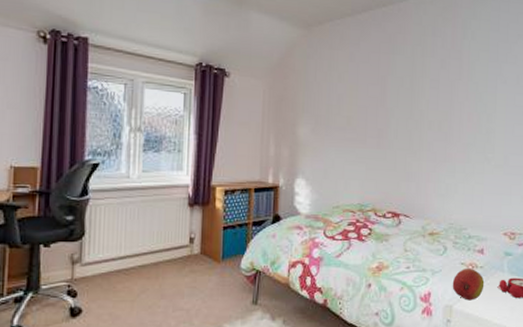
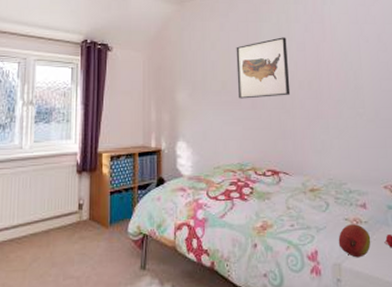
wall art: none [363,72,420,137] -> present [236,37,291,99]

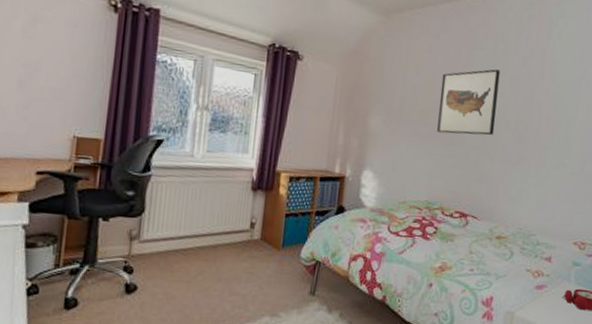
fruit: present [338,224,371,258] -> none [515,275,550,309]

